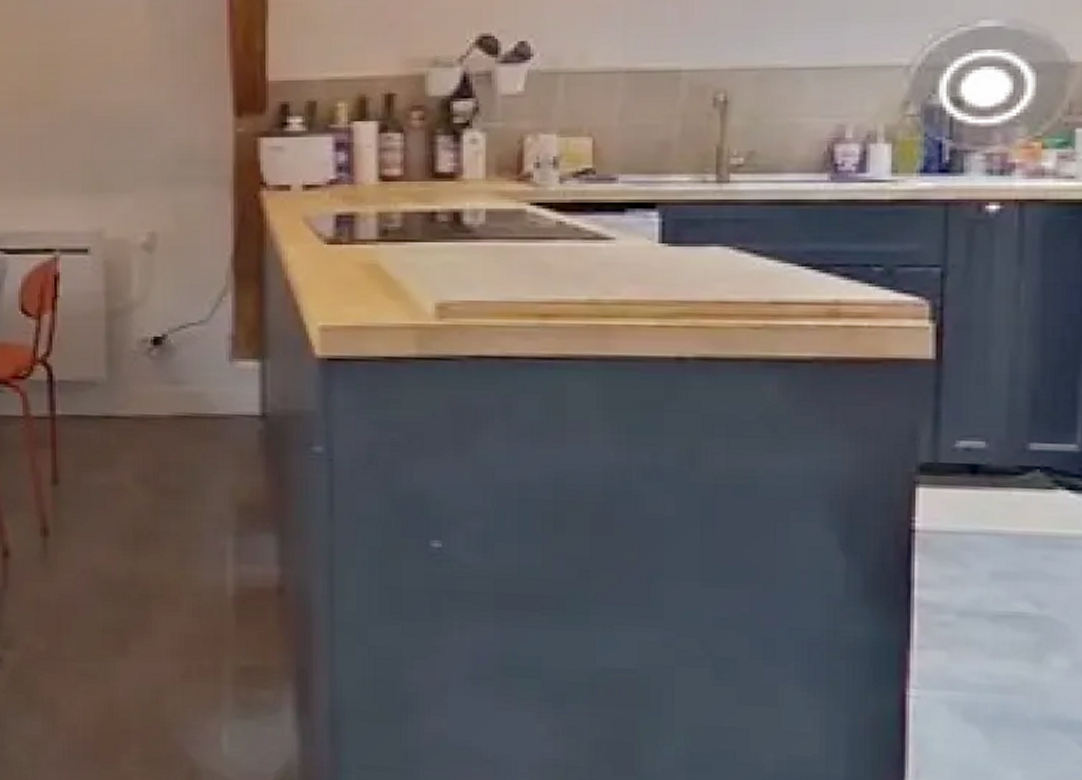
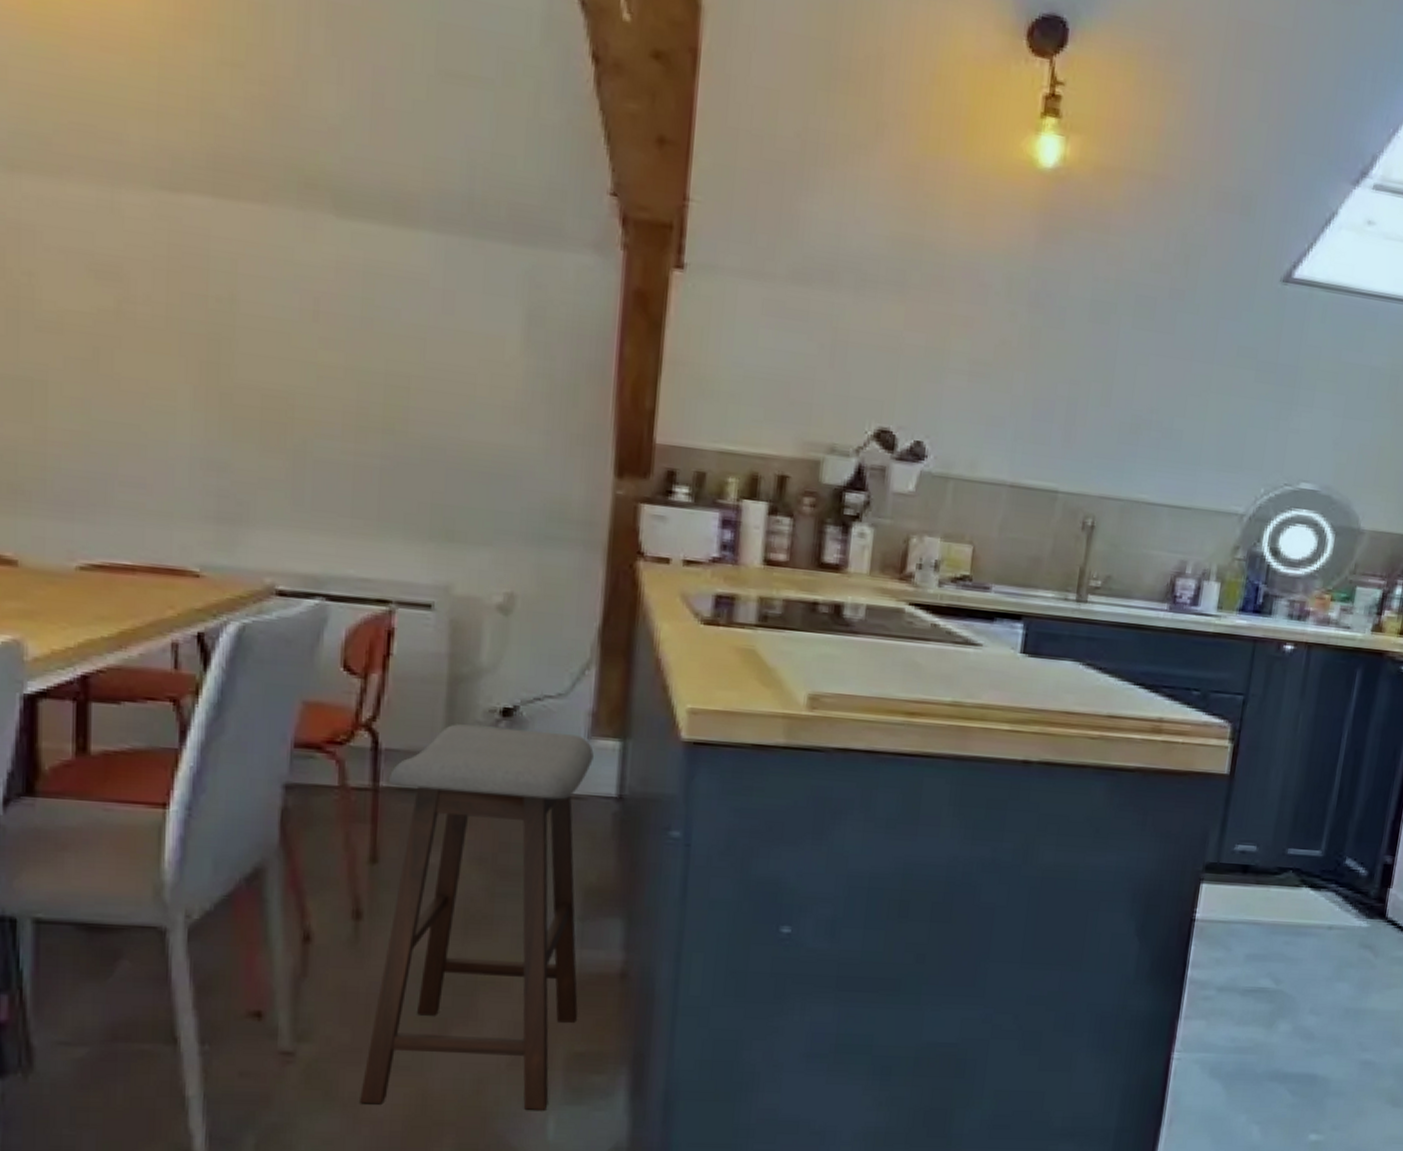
bar stool: none [57,354,240,723] -> present [360,724,594,1110]

